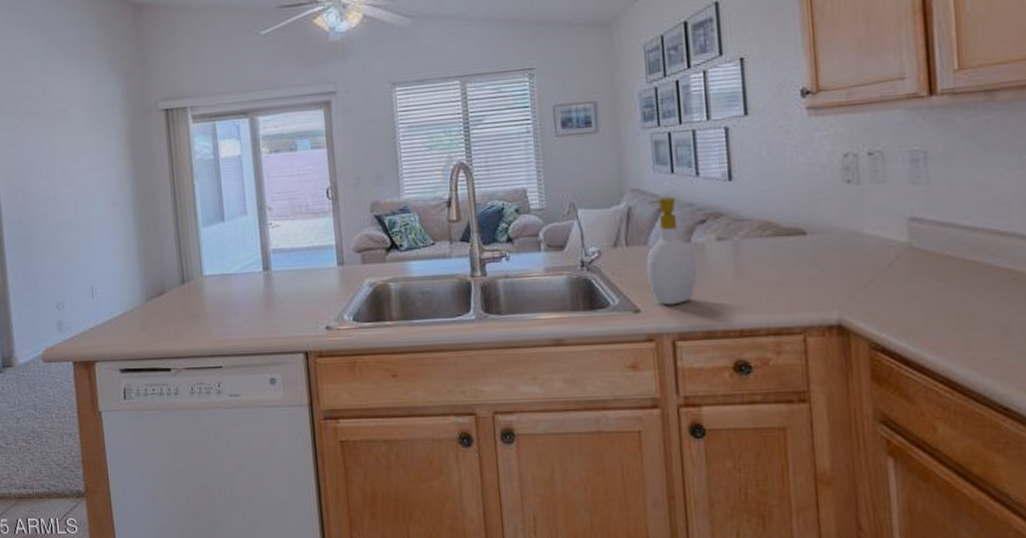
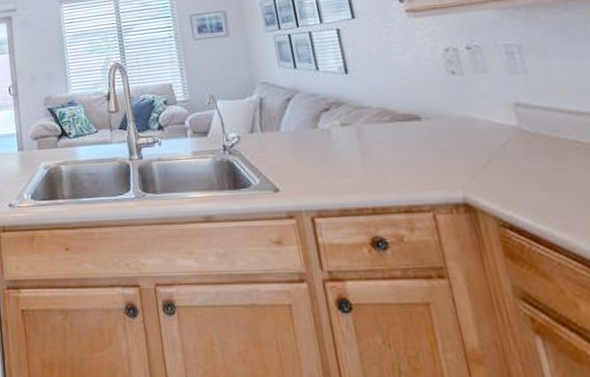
soap bottle: present [646,197,697,306] -> none [278,89,328,185]

